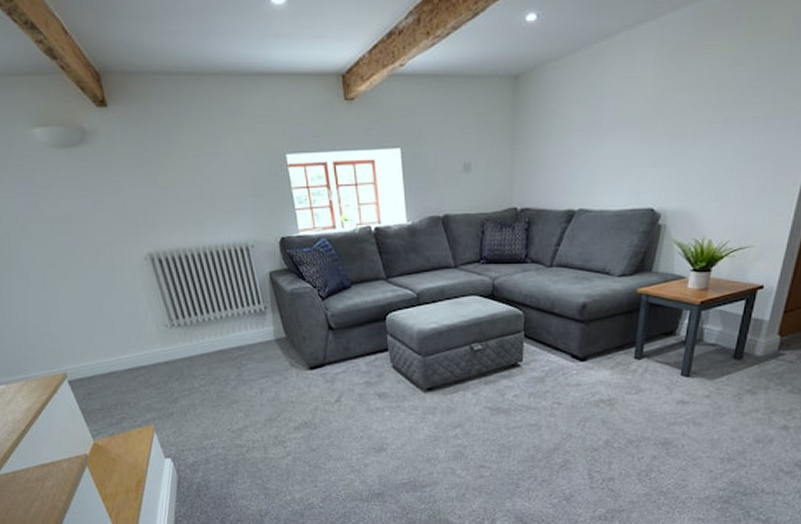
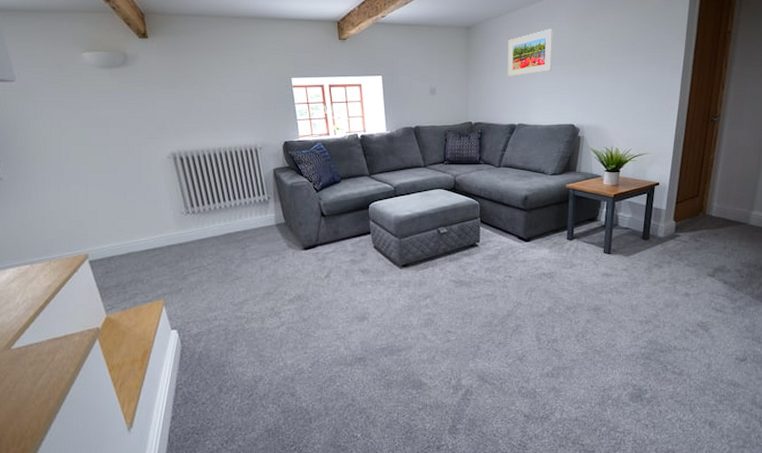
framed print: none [567,74,633,145] -> present [507,29,553,77]

